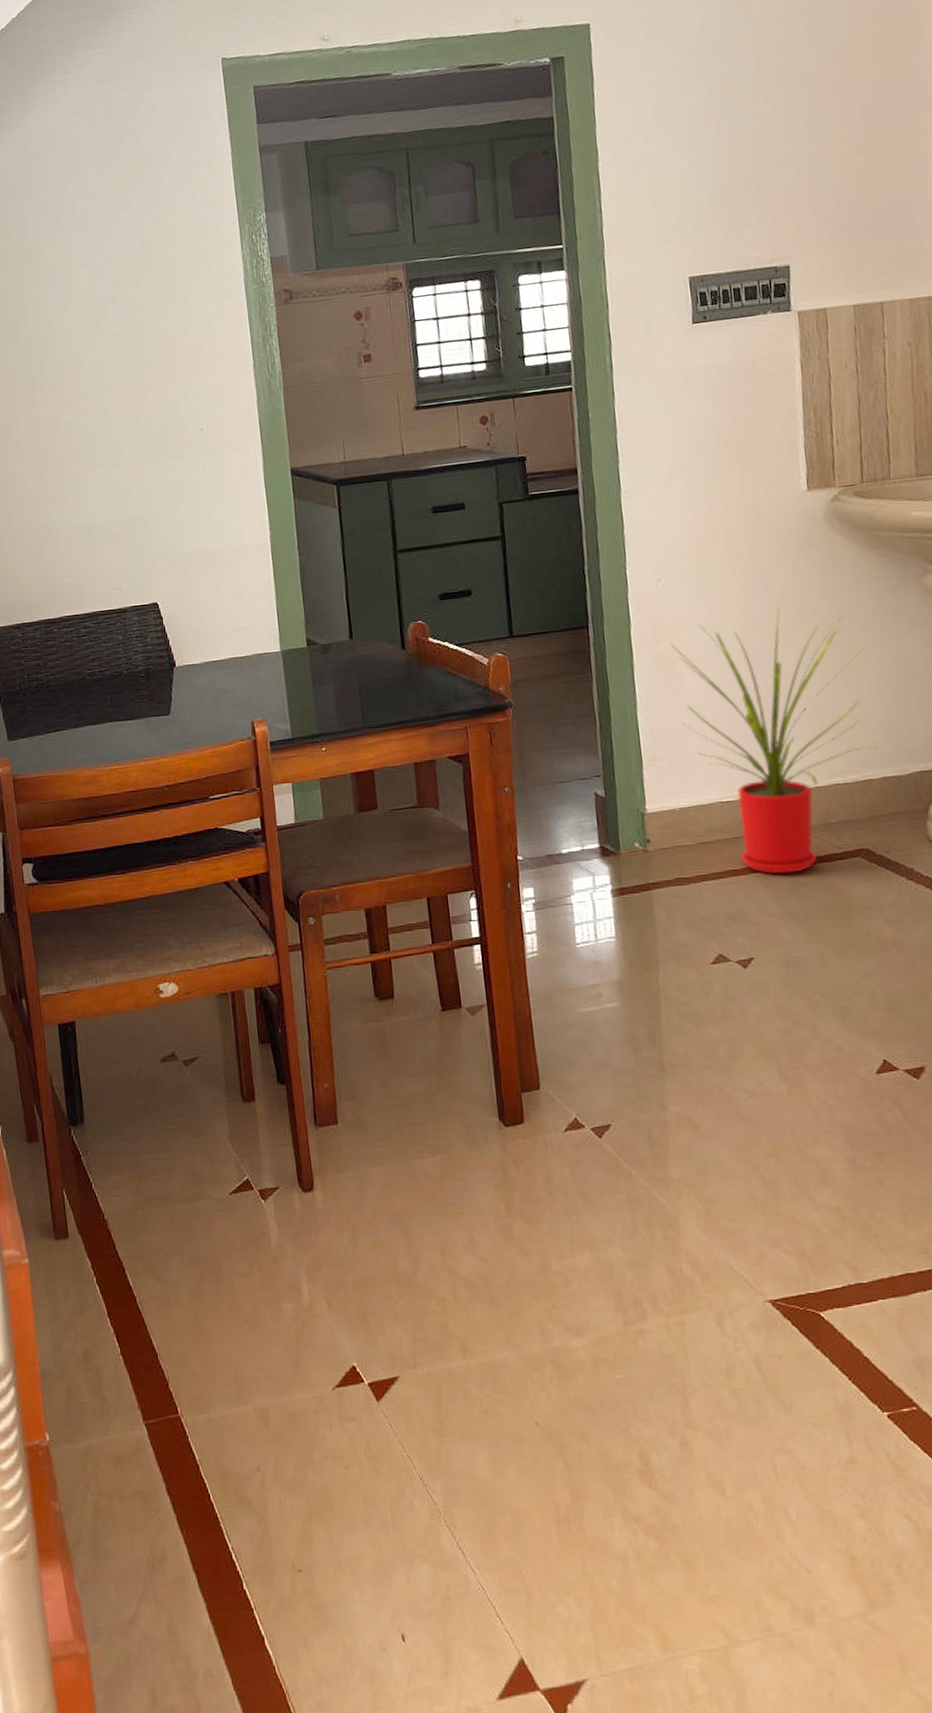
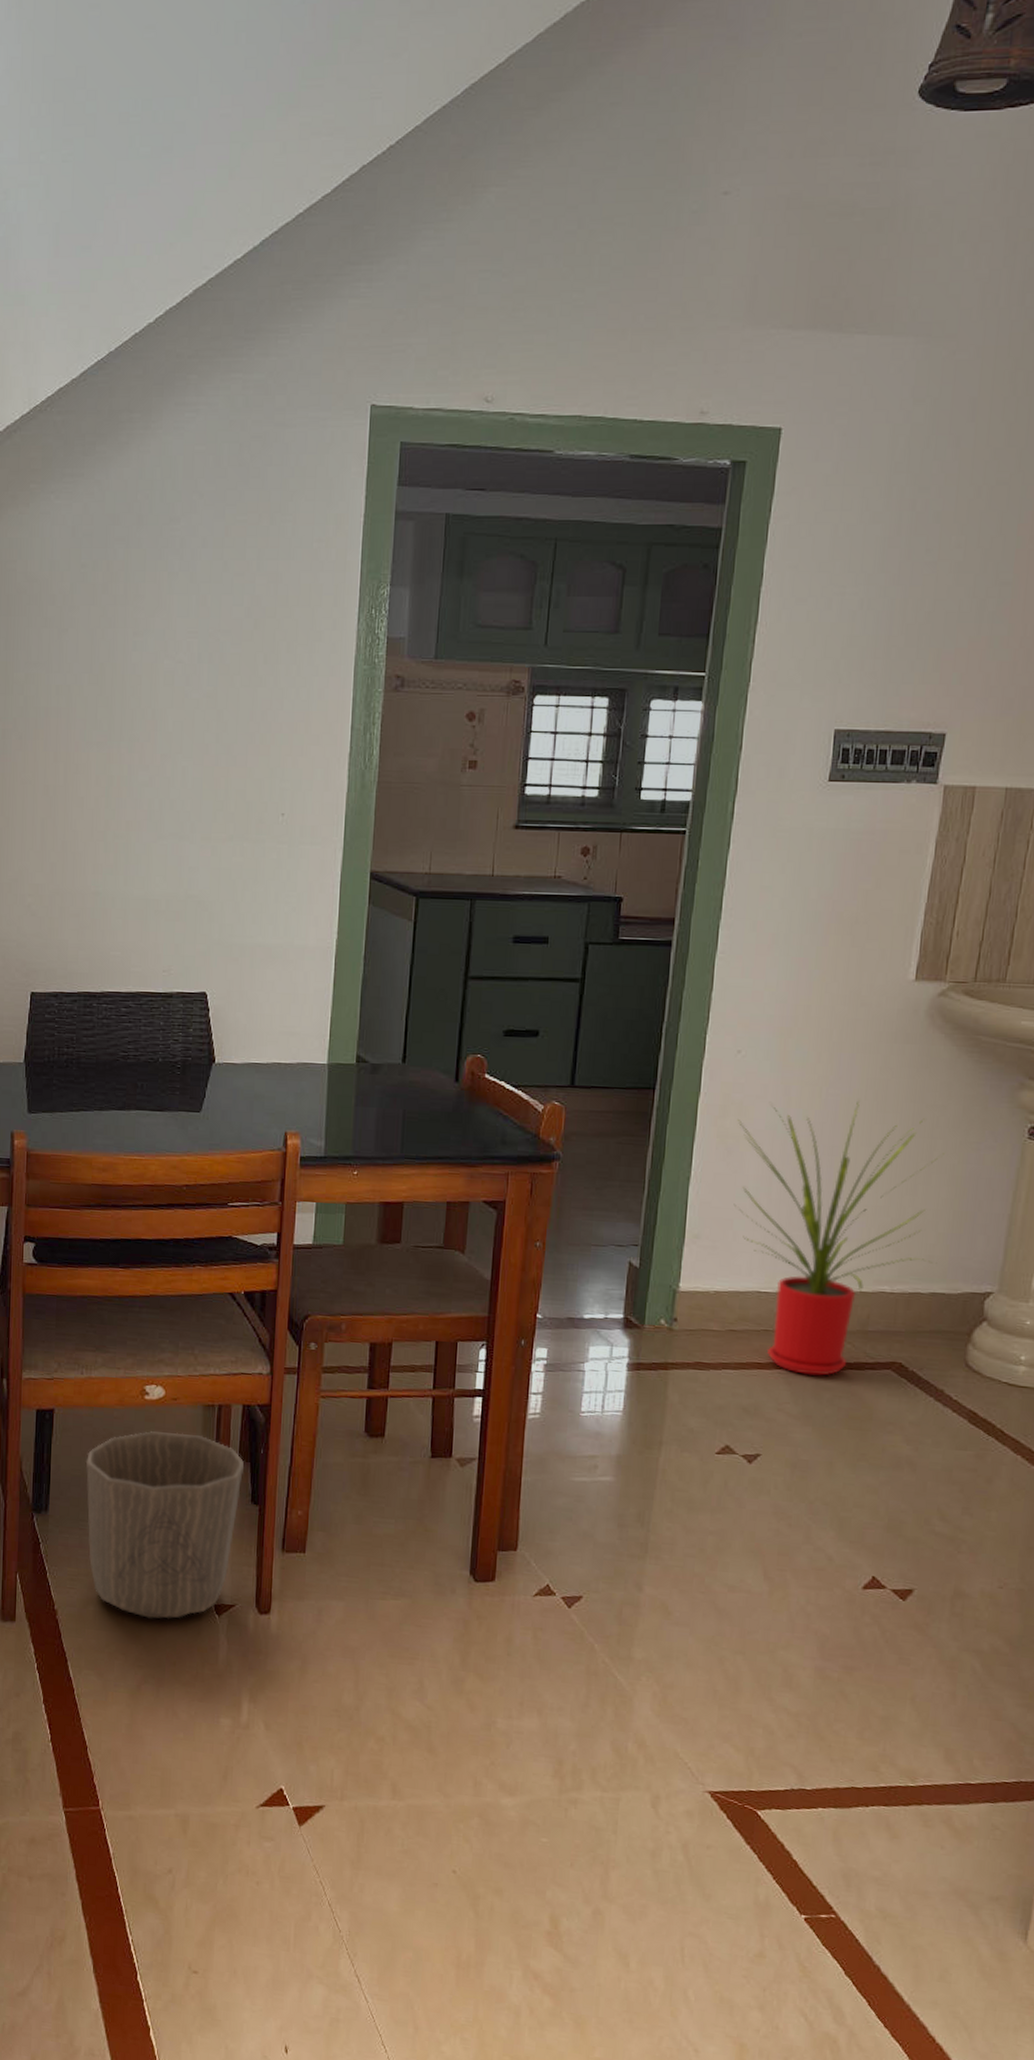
waste basket: none [112,1025,267,1214] -> present [85,1431,244,1619]

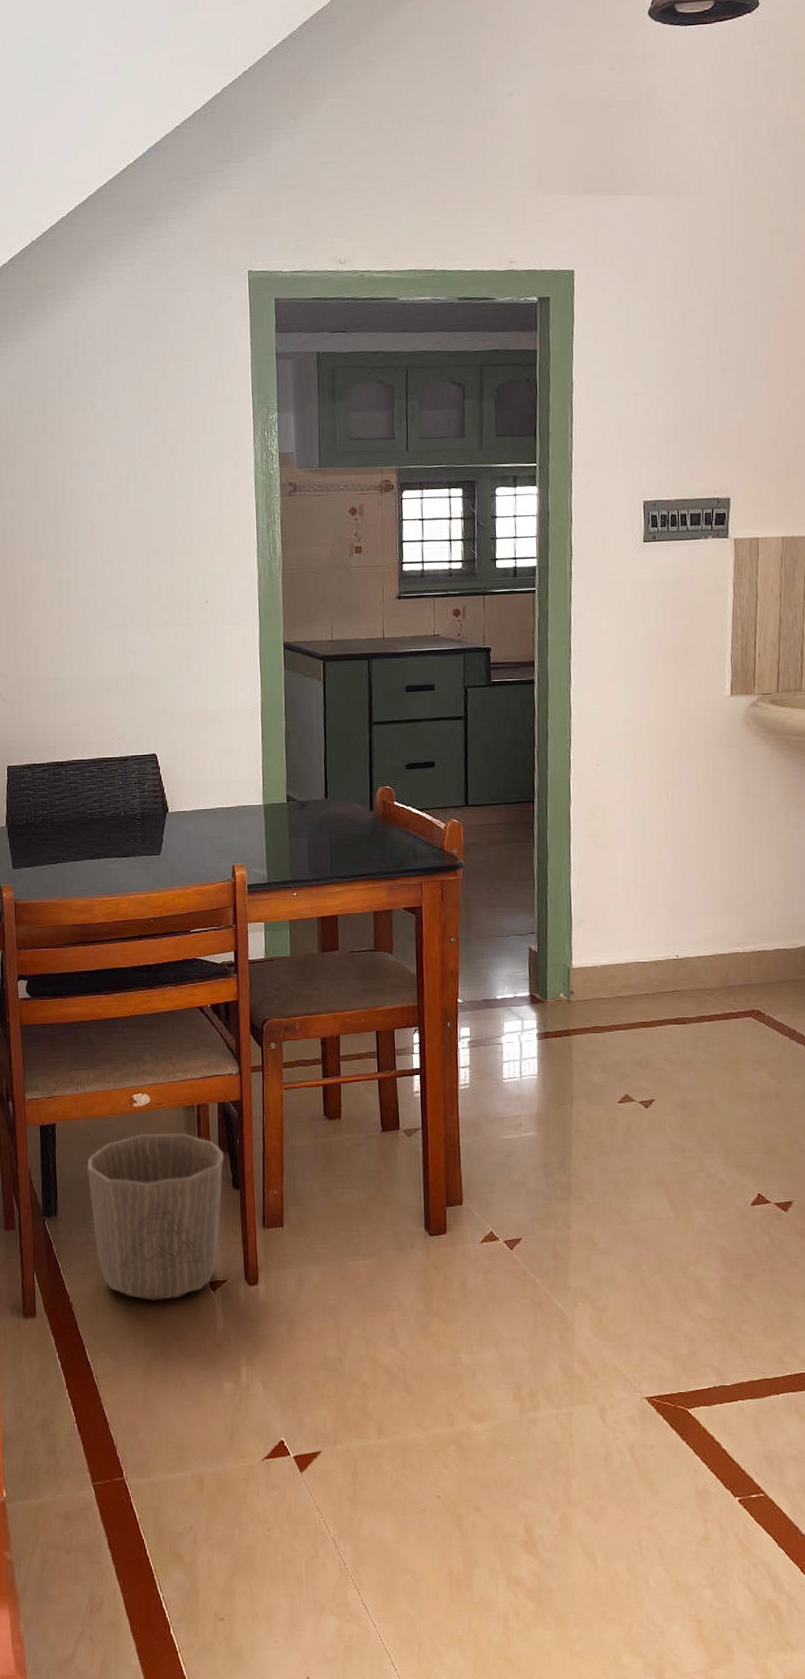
house plant: present [733,1100,944,1376] -> none [603,796,777,1028]

